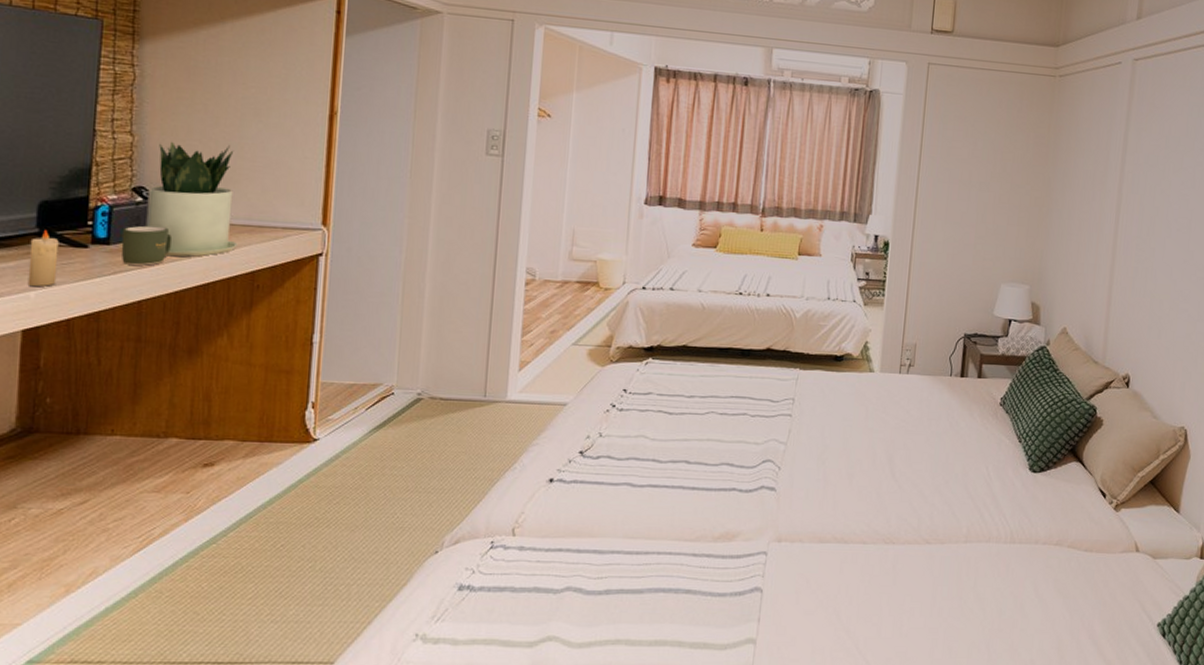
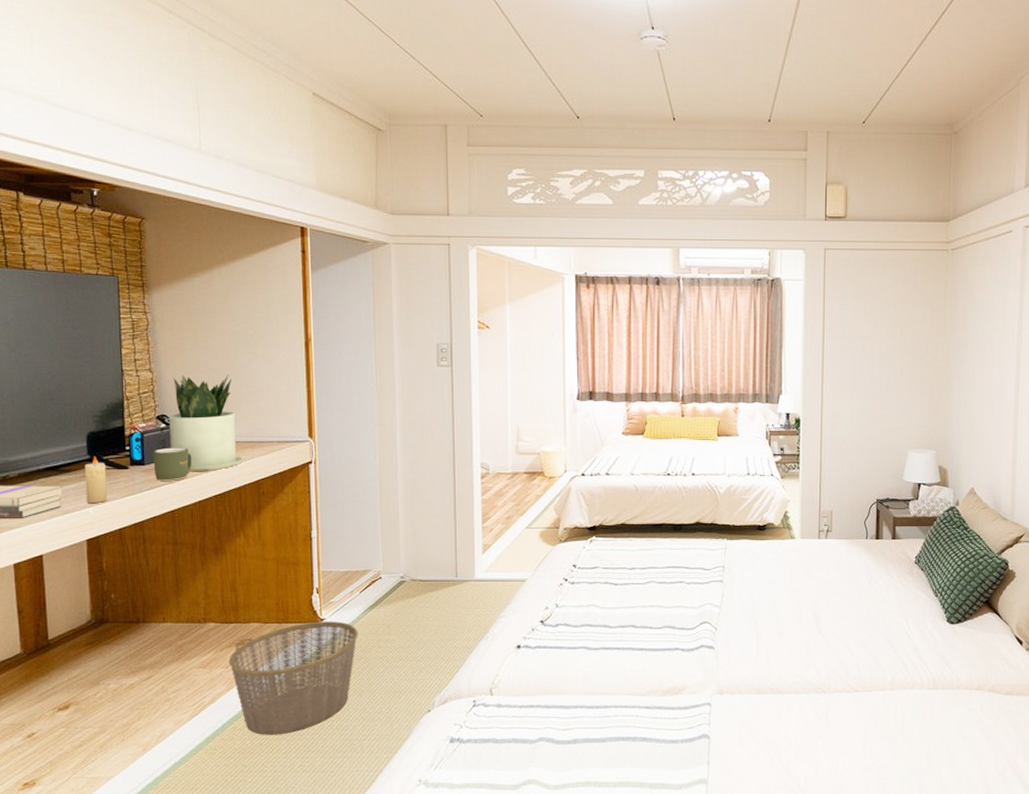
basket: none [190,441,359,577] -> present [228,621,358,735]

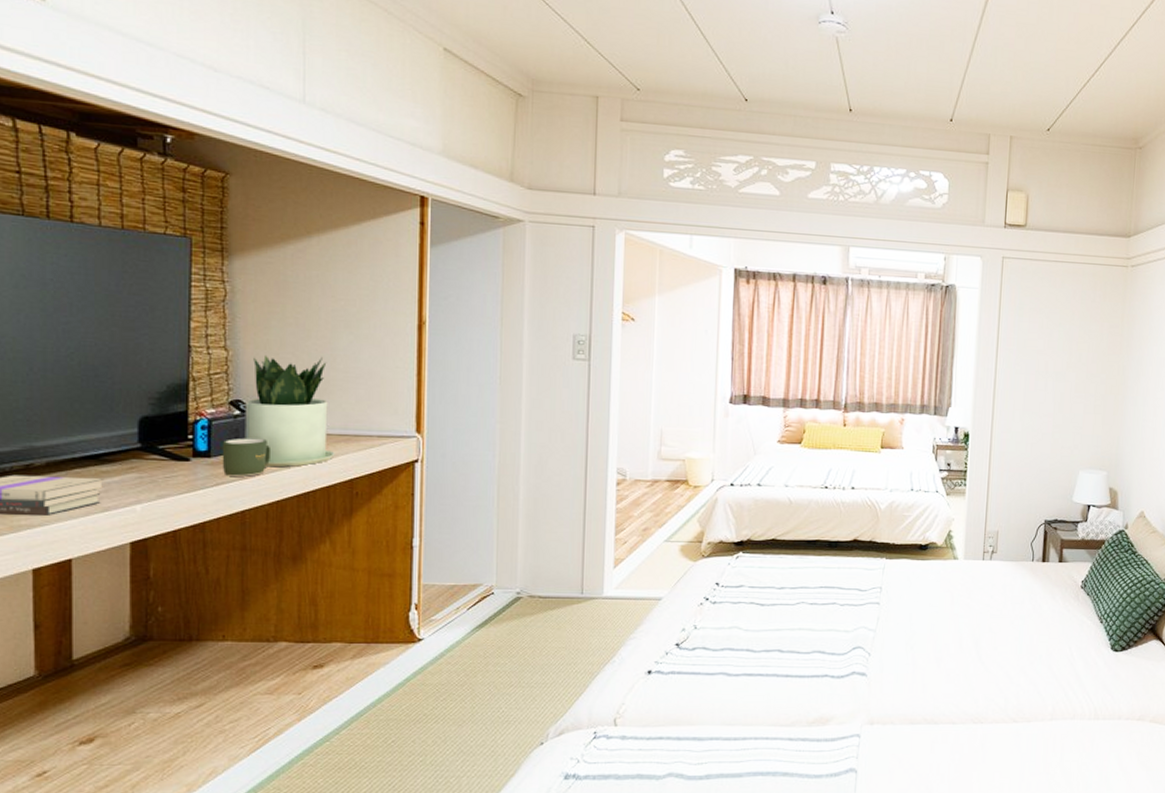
candle: present [84,455,108,504] -> none [133,444,161,501]
basket: present [228,621,358,735] -> none [302,641,463,772]

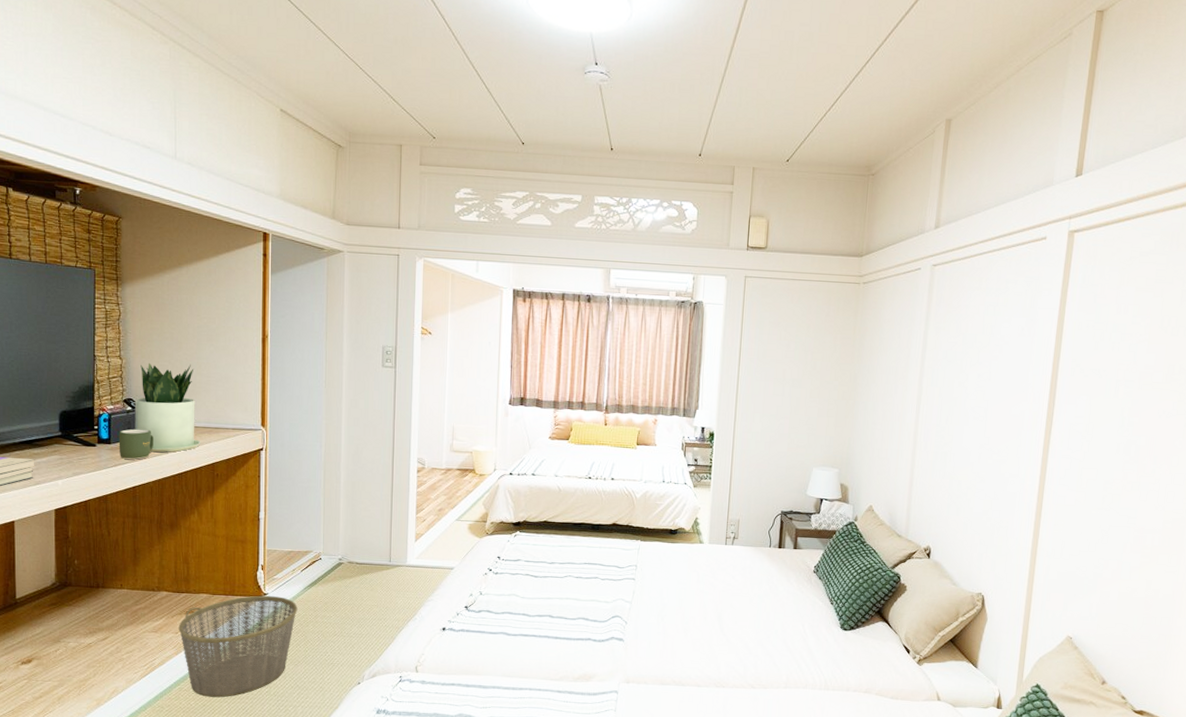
basket: none [302,641,463,772] -> present [178,595,298,698]

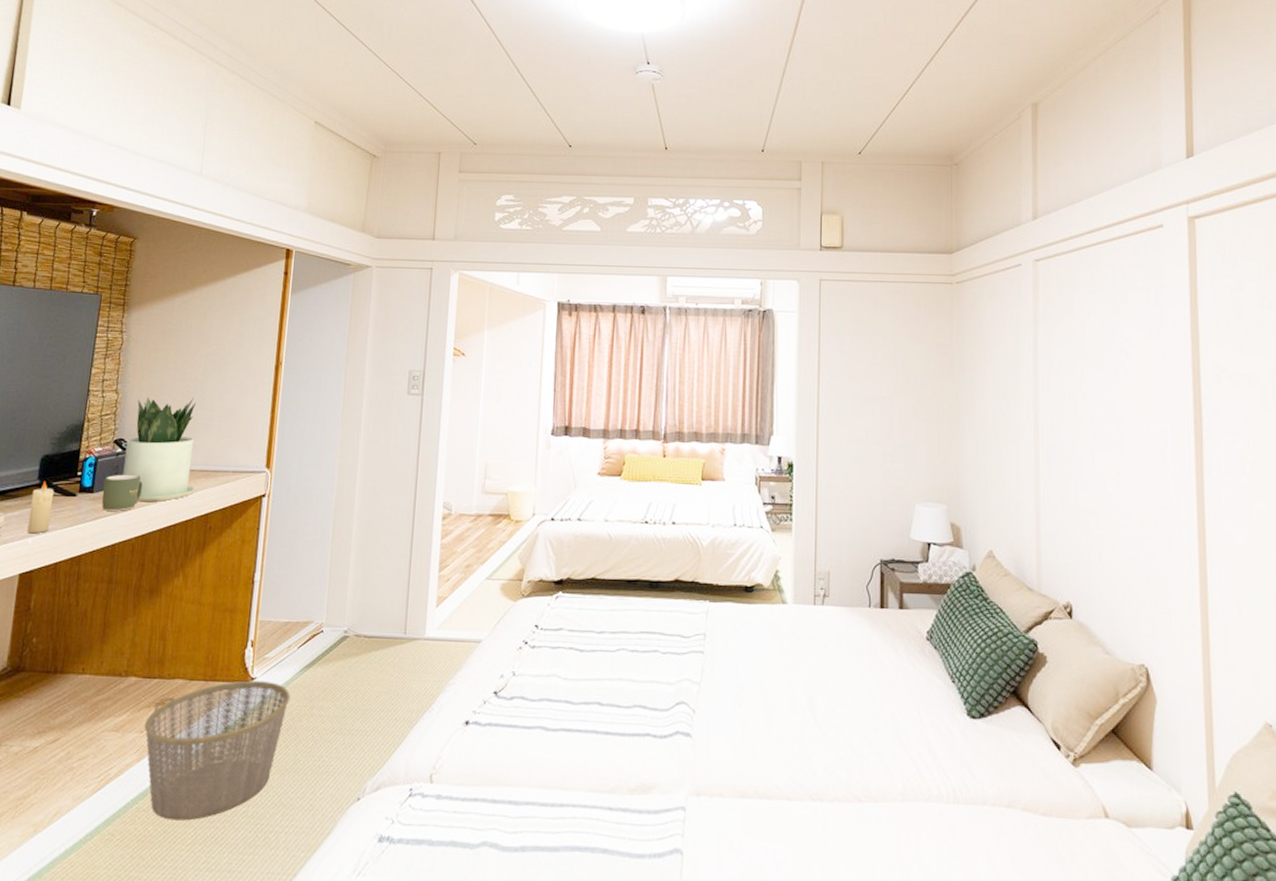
candle: none [56,433,76,477] -> present [27,480,54,534]

